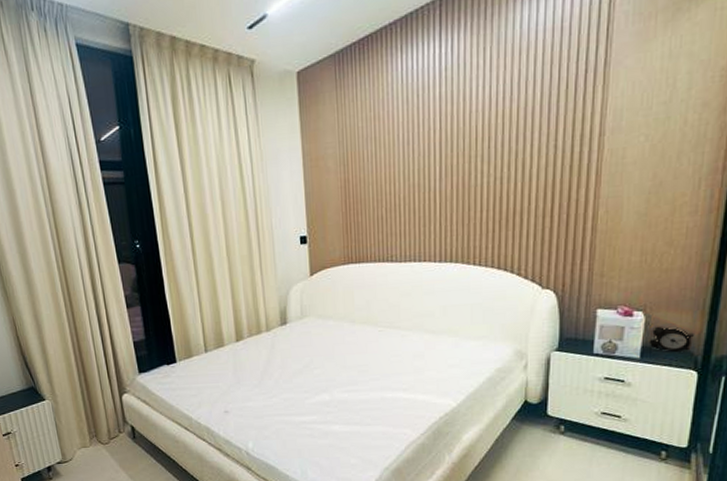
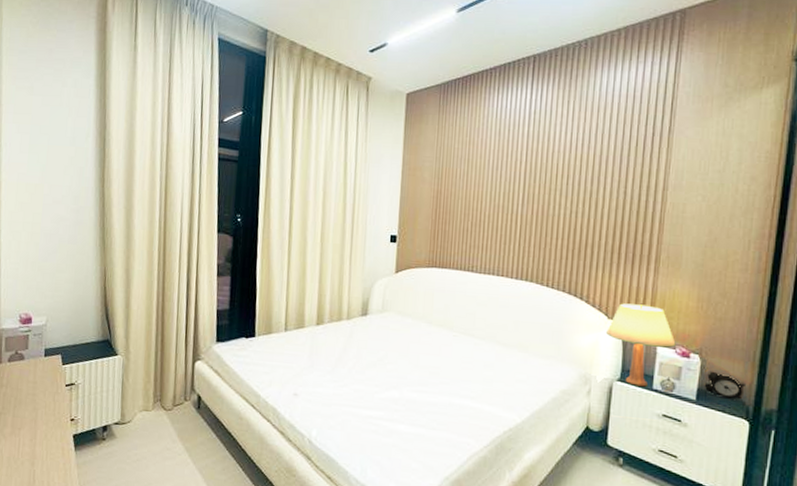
table lamp: none [540,267,617,354] -> present [605,303,676,387]

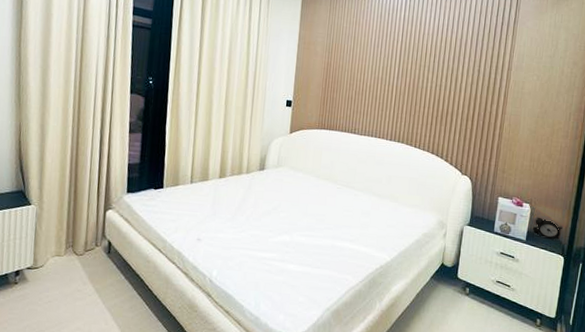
table lamp: present [605,303,676,387] -> none [459,162,513,230]

